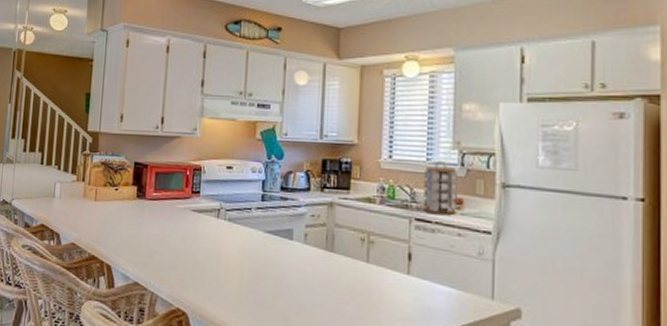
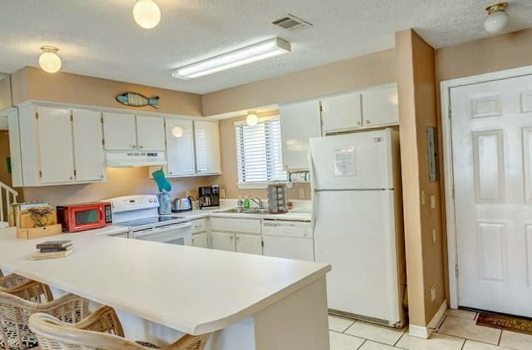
books: none [93,206,148,232] -> present [29,239,74,261]

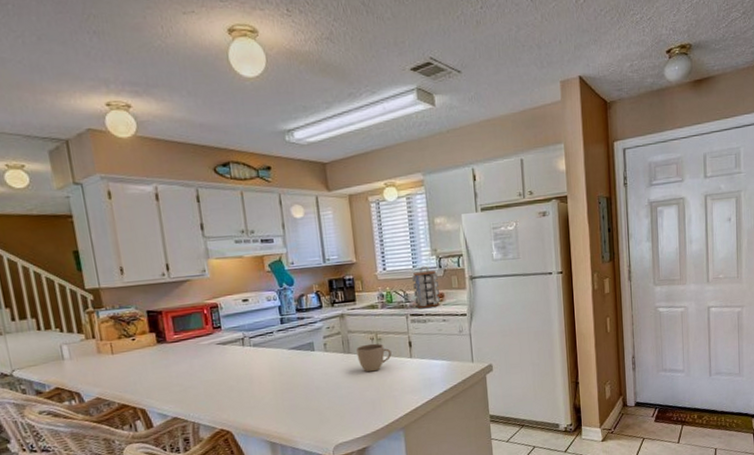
books: present [29,239,74,261] -> none [115,351,174,381]
cup: none [218,241,247,265] -> present [356,343,392,372]

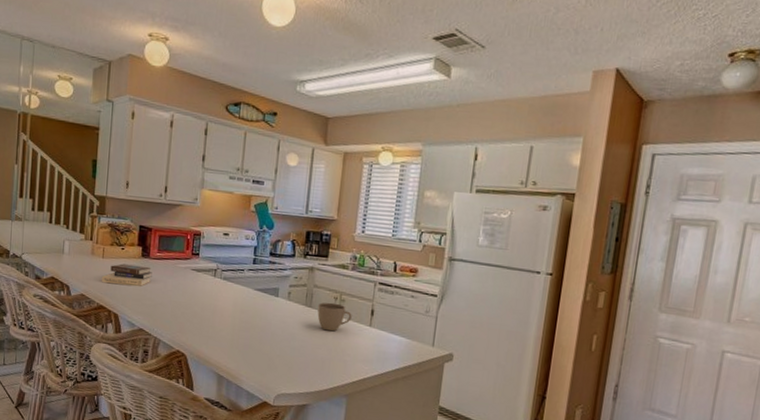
books: none [115,351,174,381] -> present [101,263,152,286]
spice rack: present [412,265,441,309] -> none [386,236,416,281]

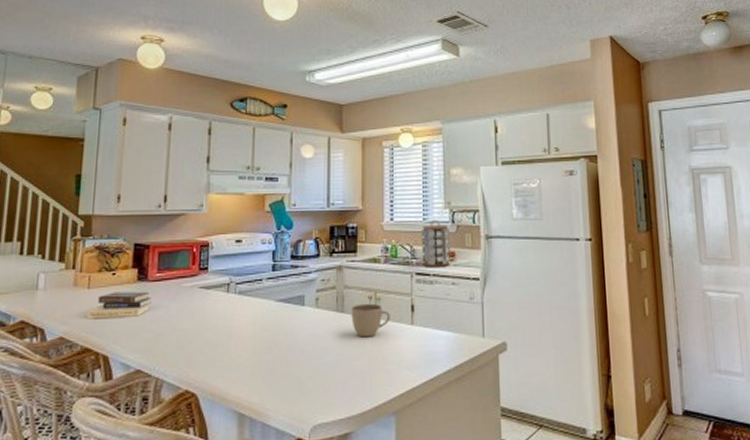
spice rack: none [386,236,416,281] -> present [422,219,451,268]

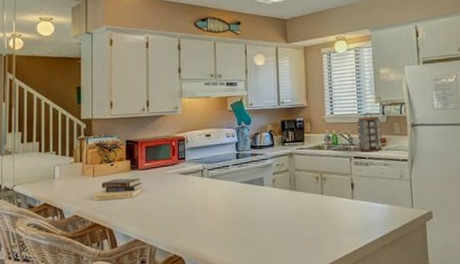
cup: present [351,303,390,338] -> none [302,182,334,210]

